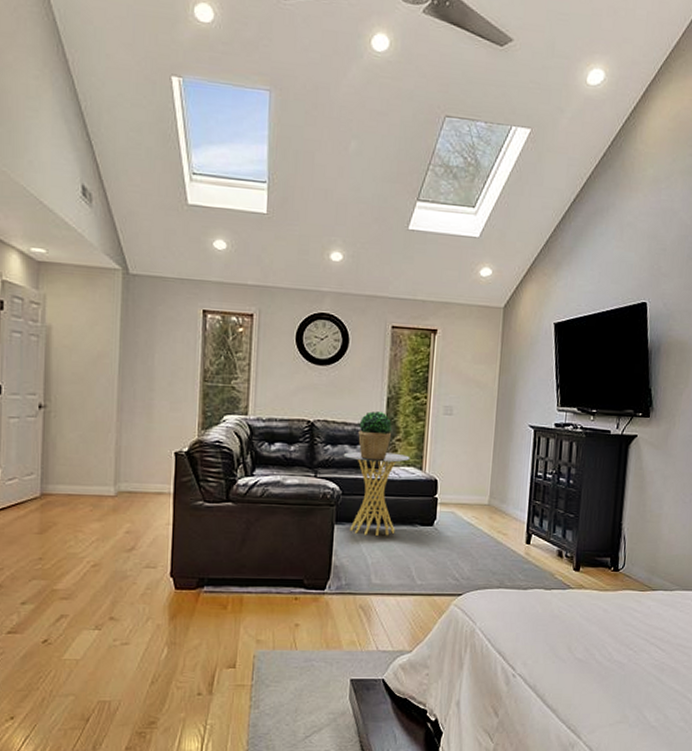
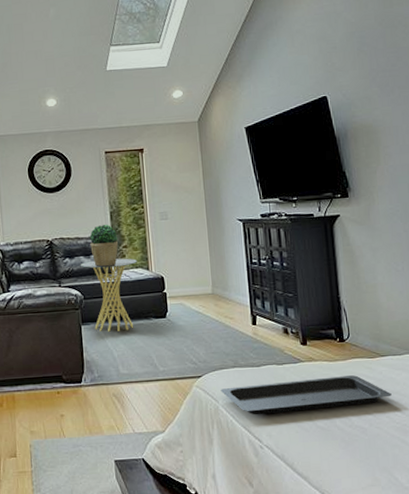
serving tray: none [480,607,656,642] -> present [220,375,392,415]

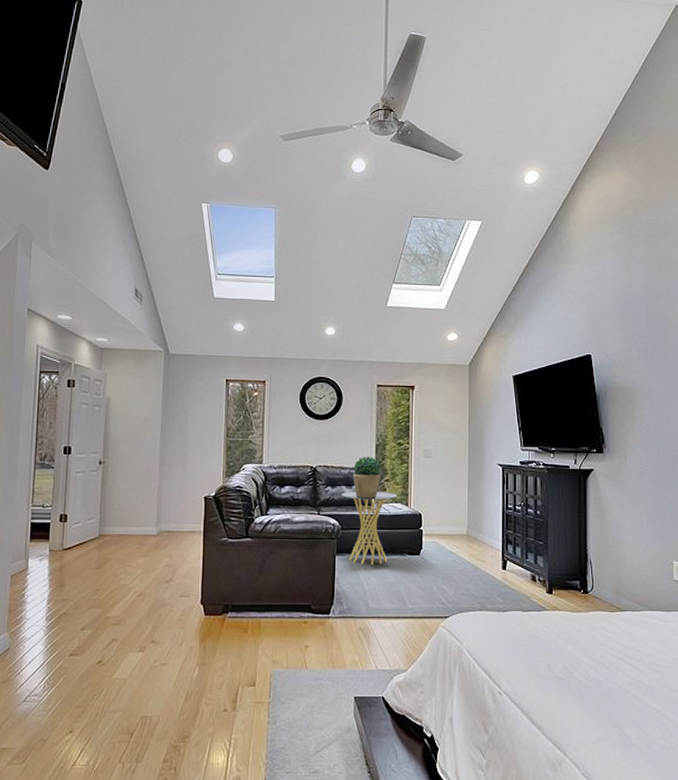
serving tray: present [220,375,392,415] -> none [465,627,628,661]

